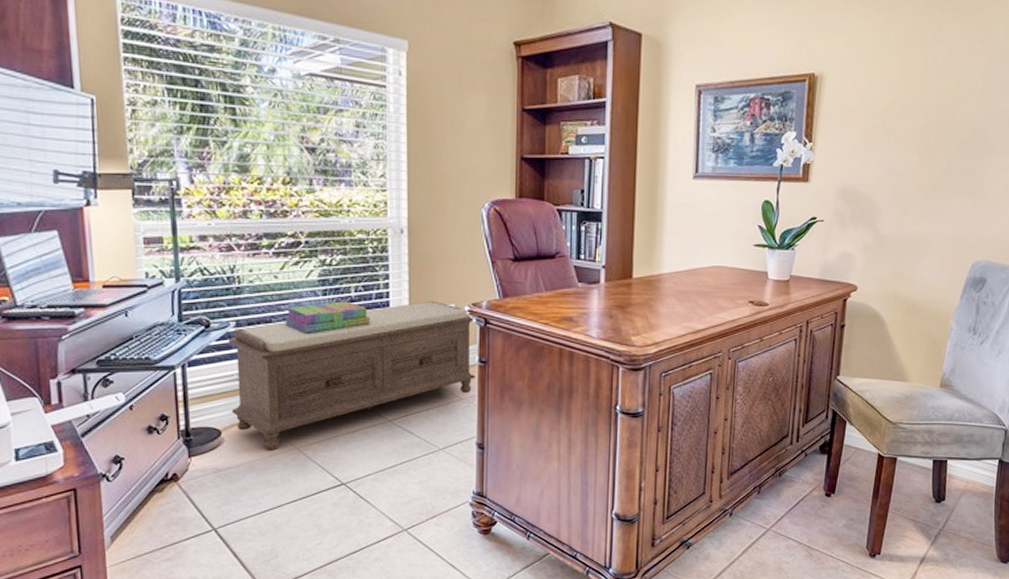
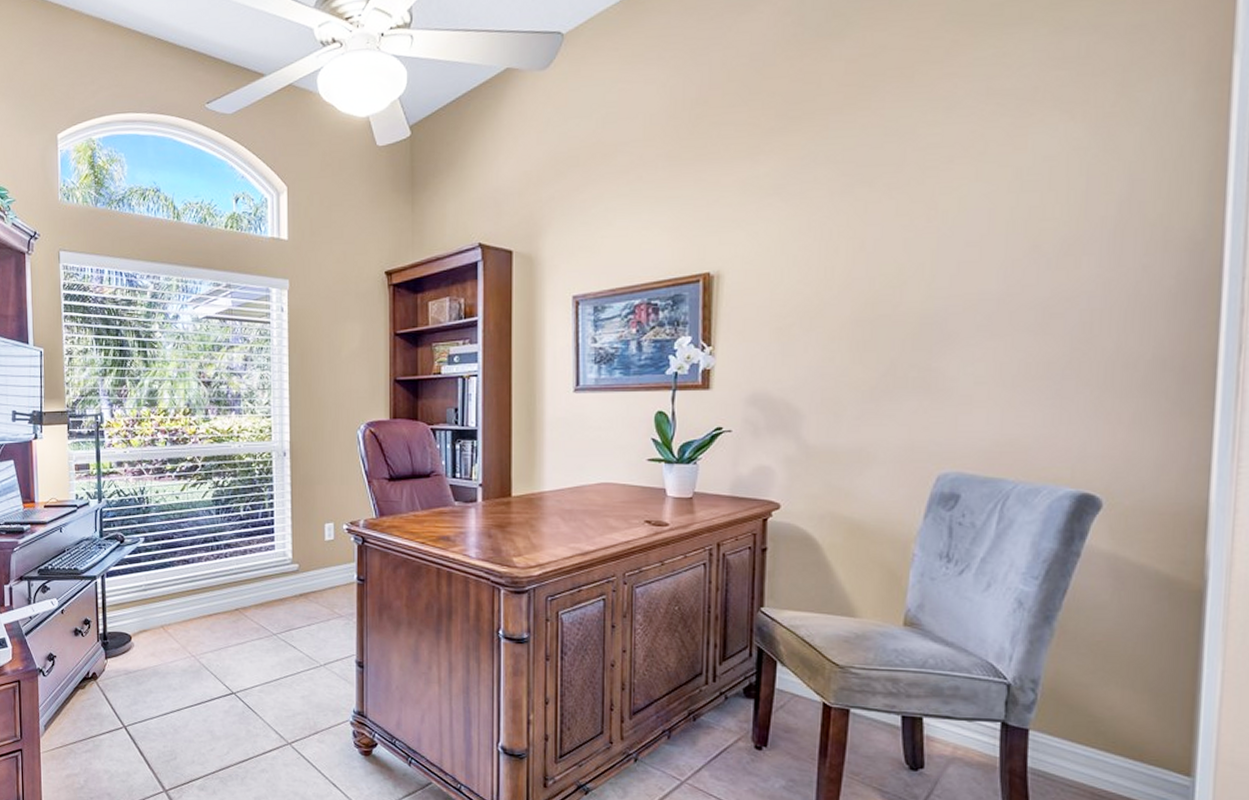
bench: present [228,300,476,451] -> none [138,519,355,657]
stack of books: present [284,301,370,334] -> none [184,519,256,549]

